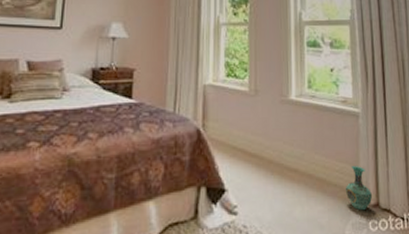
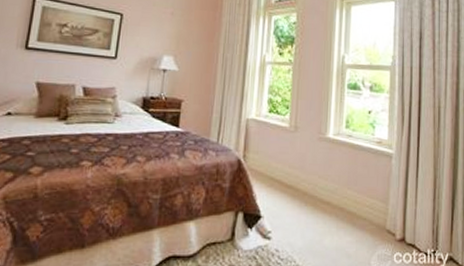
vase: present [346,166,372,211] -> none [374,203,399,244]

